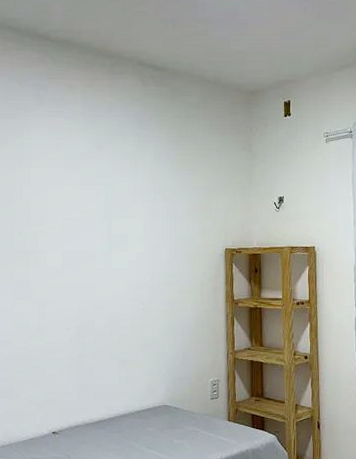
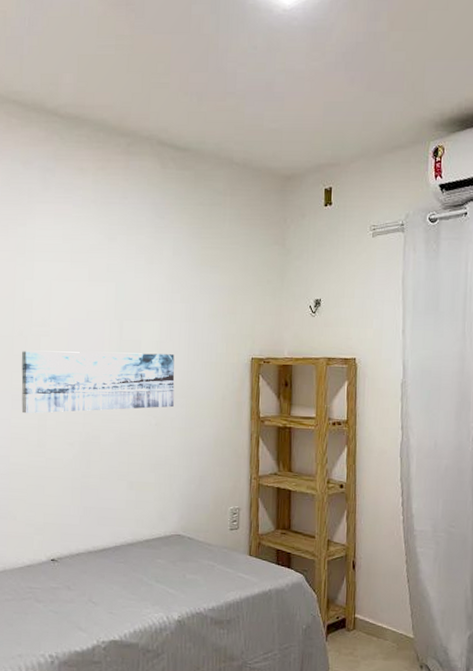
wall art: none [21,247,159,303] -> present [21,351,175,414]

